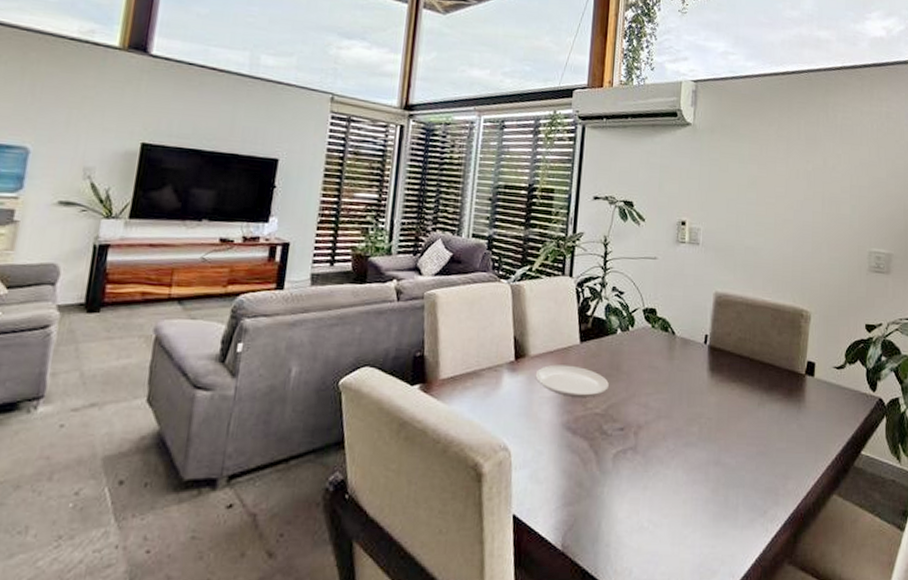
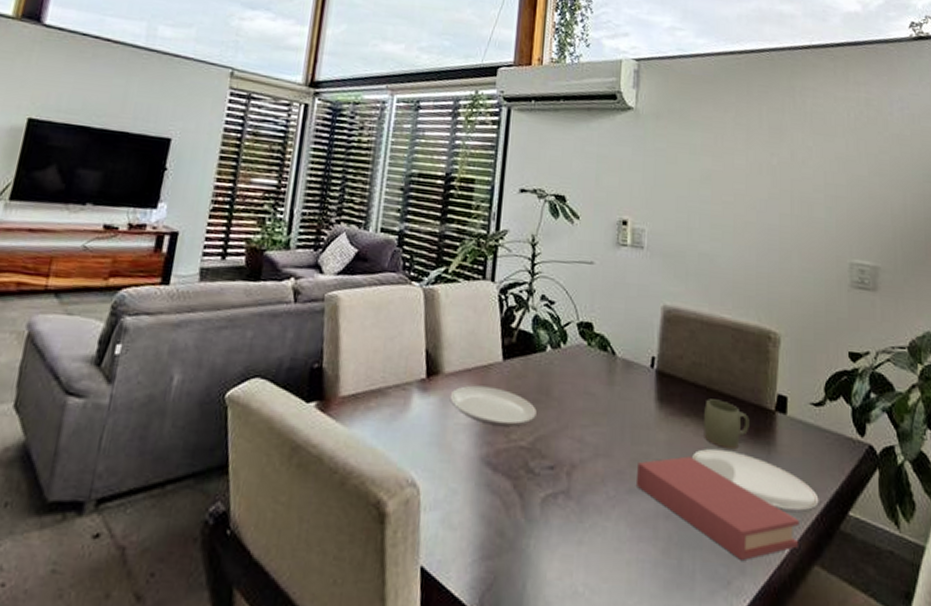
book: none [692,414,822,494] -> present [637,456,799,560]
plate: none [737,407,838,453] -> present [692,448,819,512]
mug: none [746,367,784,406] -> present [703,399,750,449]

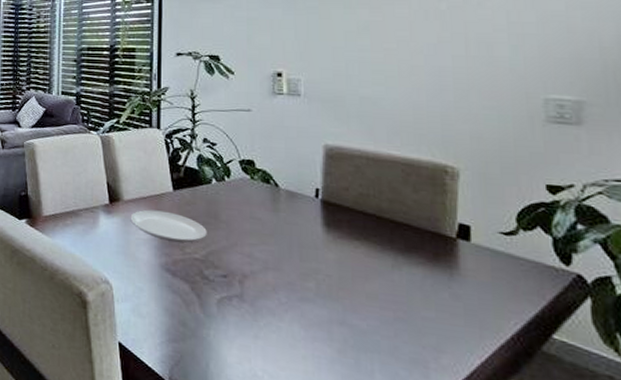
book: present [637,456,799,560] -> none [308,273,492,367]
plate: present [692,448,819,512] -> none [365,268,514,331]
mug: present [703,399,750,449] -> none [374,225,427,270]

